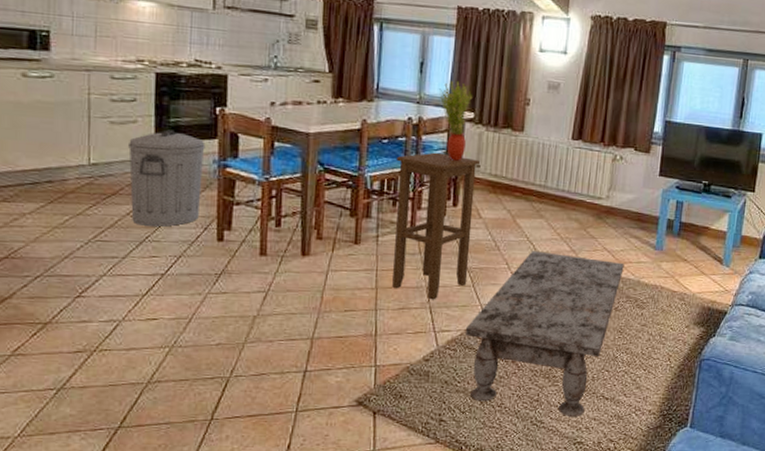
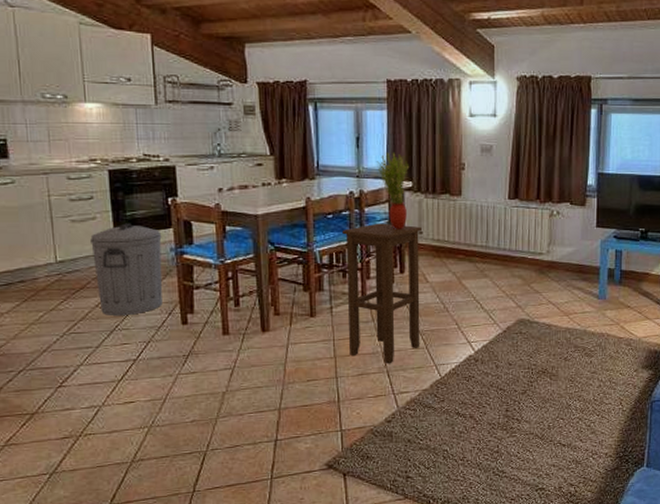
coffee table: present [464,251,624,417] -> none [422,309,570,465]

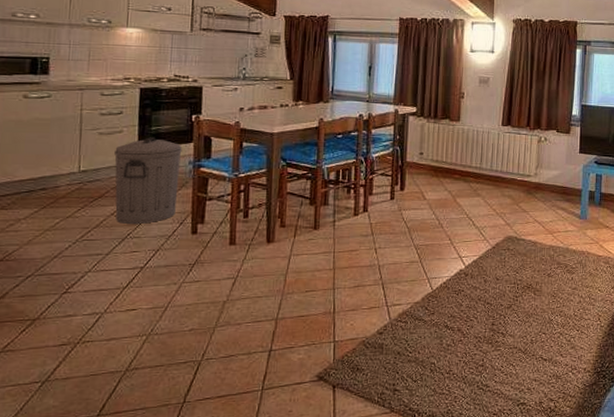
stool: present [343,223,422,364] -> none [348,143,422,277]
potted plant: present [377,152,410,229] -> none [386,80,415,150]

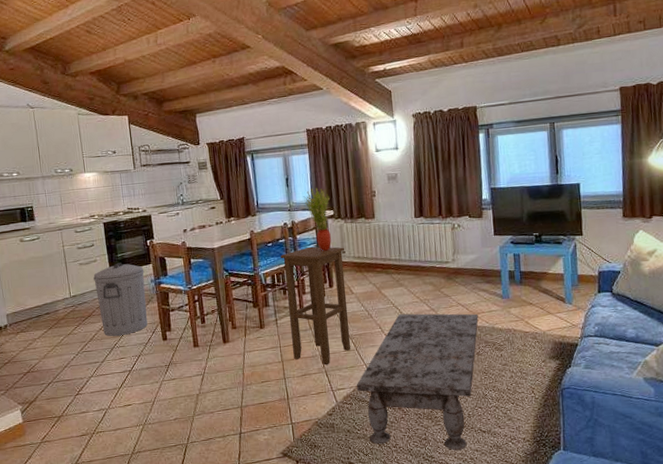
stool: none [348,143,422,277] -> present [281,246,351,365]
potted plant: none [386,80,415,150] -> present [304,187,332,251]
coffee table: none [414,226,554,379] -> present [356,313,479,450]

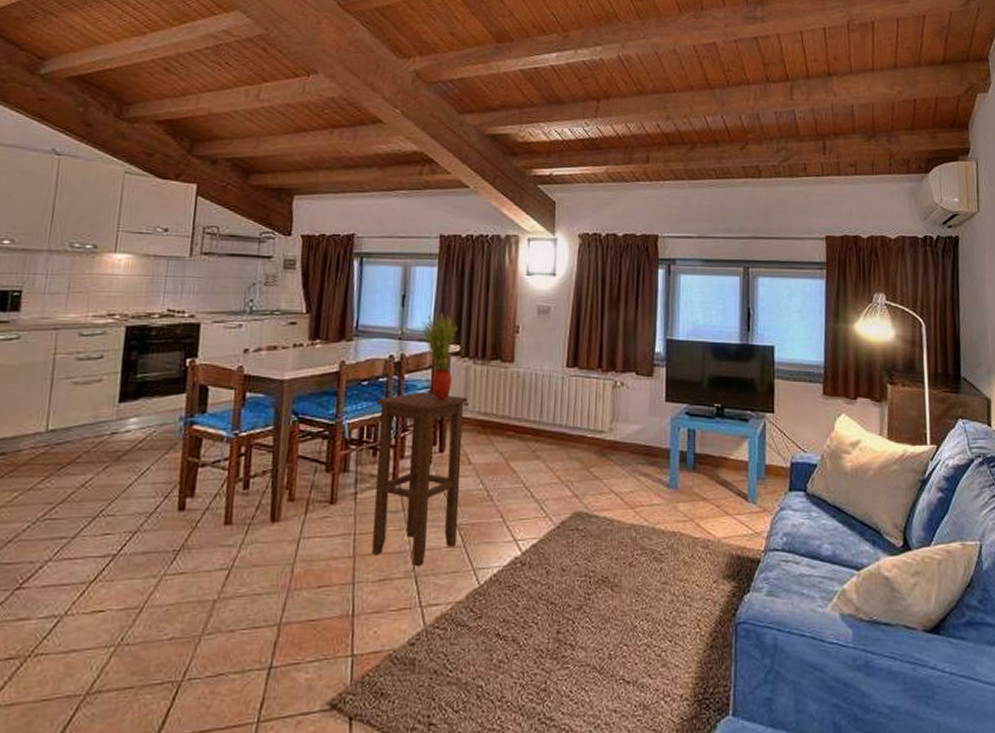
trash can: present [93,262,148,336] -> none [86,387,173,498]
coffee table: present [356,313,479,450] -> none [456,499,635,709]

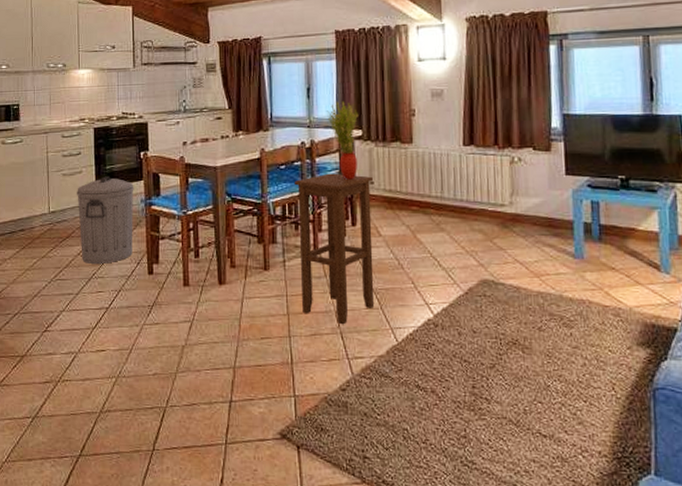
trash can: none [86,387,173,498] -> present [77,176,134,264]

